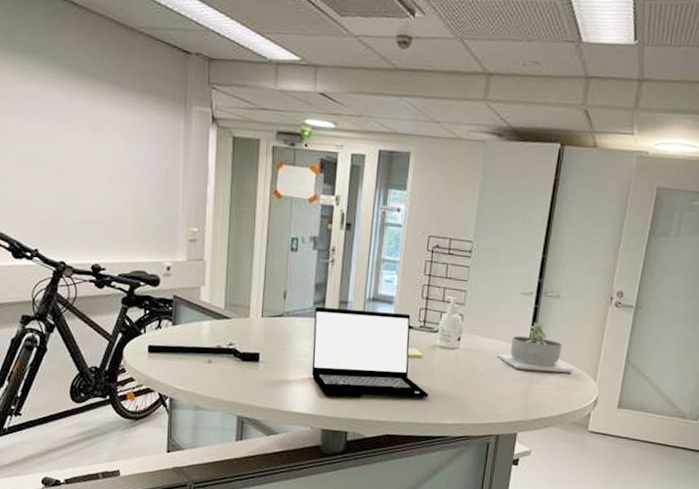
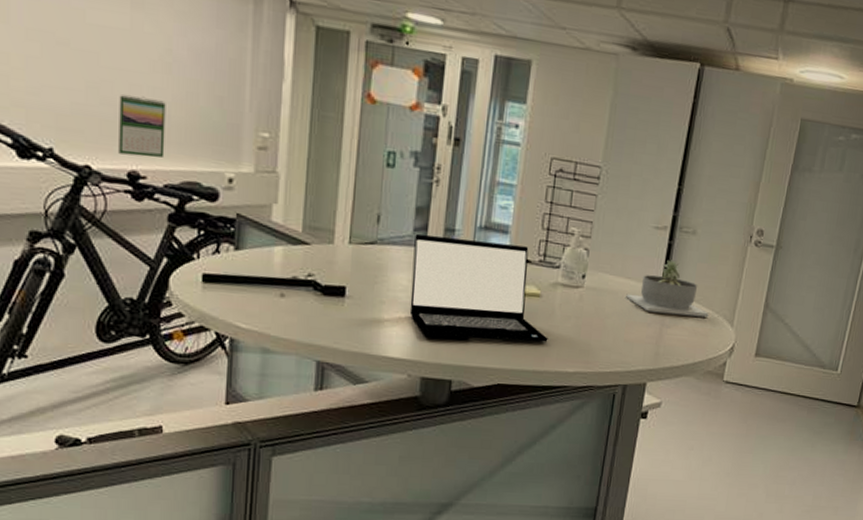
calendar: none [85,203,119,253] -> present [119,94,166,158]

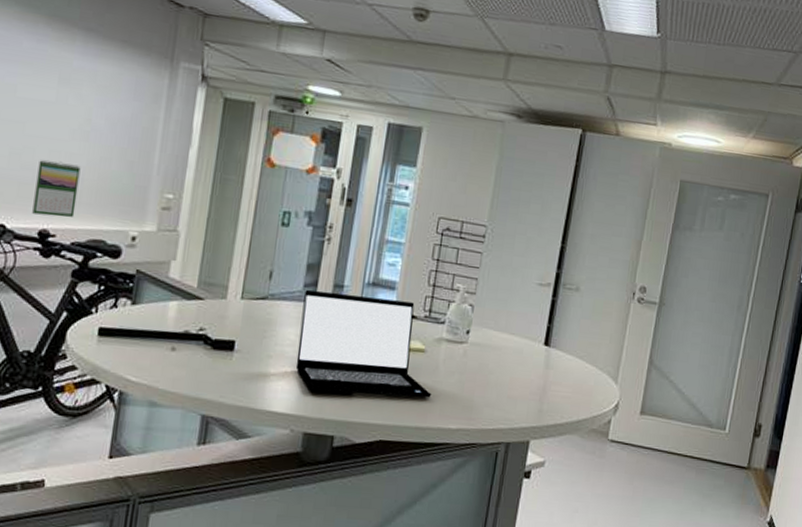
succulent planter: present [626,260,709,318] -> none [510,316,593,374]

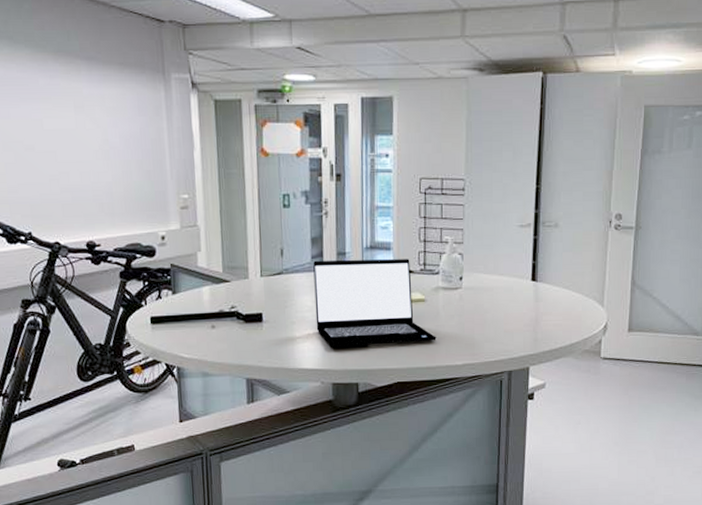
calendar: present [32,159,81,218] -> none [74,180,112,229]

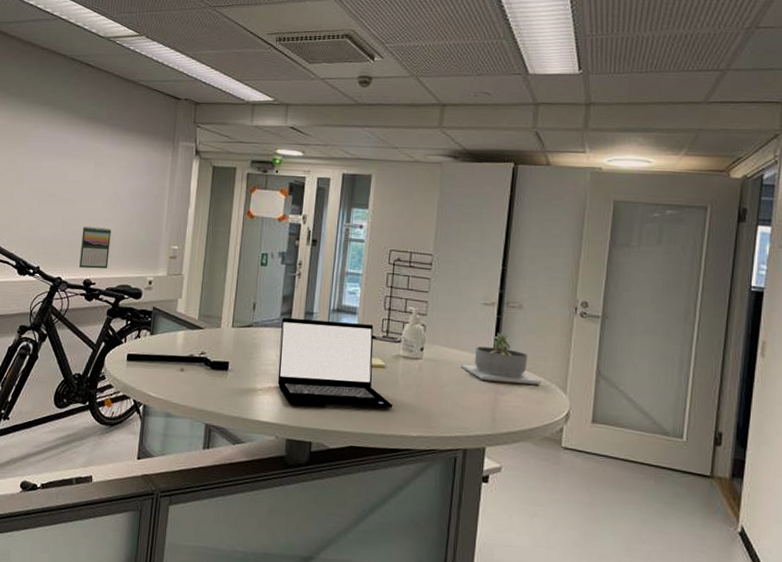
calendar: none [74,180,112,229] -> present [79,226,112,269]
succulent planter: none [501,253,579,303] -> present [461,332,541,385]

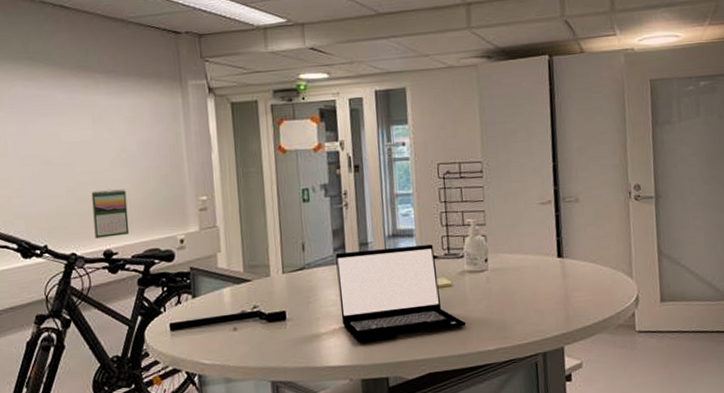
succulent planter: present [461,332,541,385] -> none [528,229,608,281]

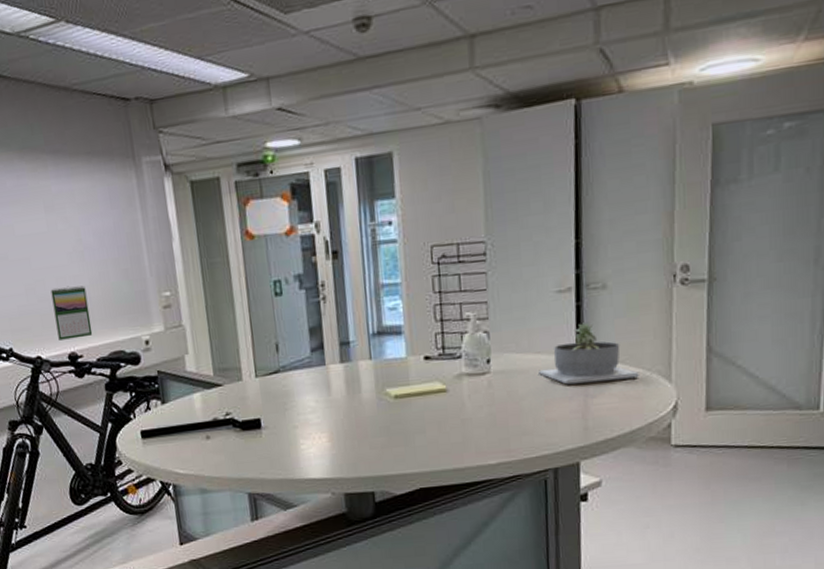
laptop computer: present [335,244,466,342] -> none [313,343,463,453]
succulent planter: none [528,229,608,281] -> present [539,322,639,385]

